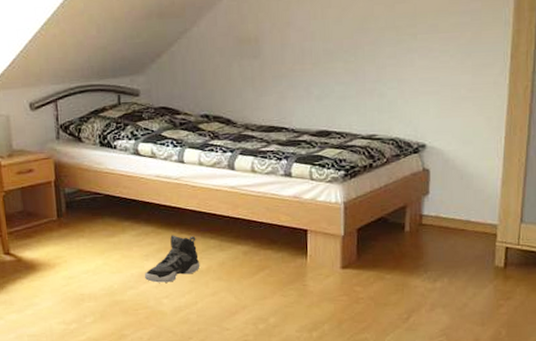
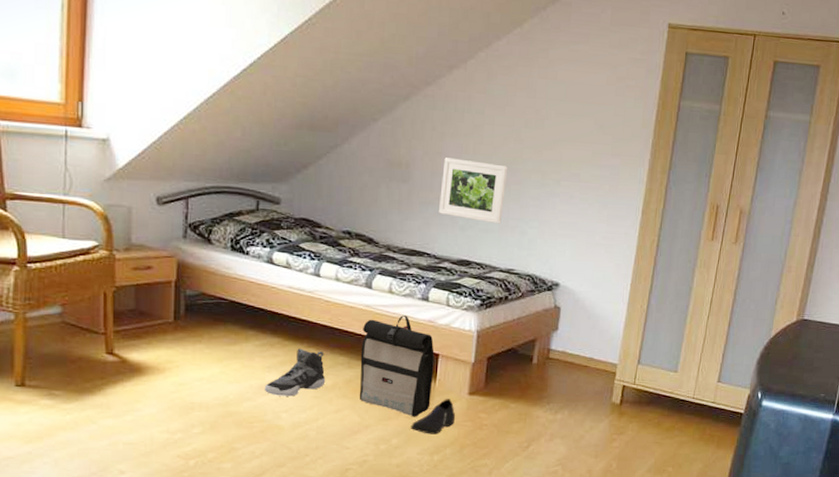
backpack: none [230,193,304,295] -> present [359,315,435,417]
shoe: none [286,274,330,311] -> present [411,399,455,435]
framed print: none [292,26,360,89] -> present [439,157,508,224]

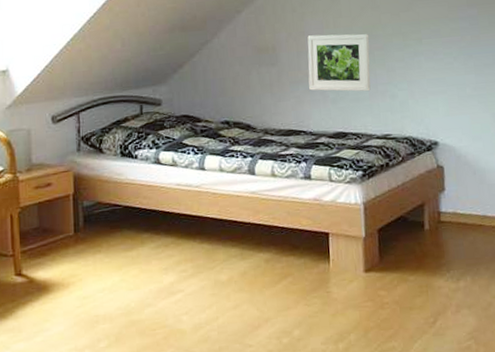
sneaker: present [265,348,326,397] -> none [164,245,221,298]
backpack: present [359,315,435,417] -> none [251,197,328,304]
shoe: present [411,399,455,435] -> none [311,279,355,321]

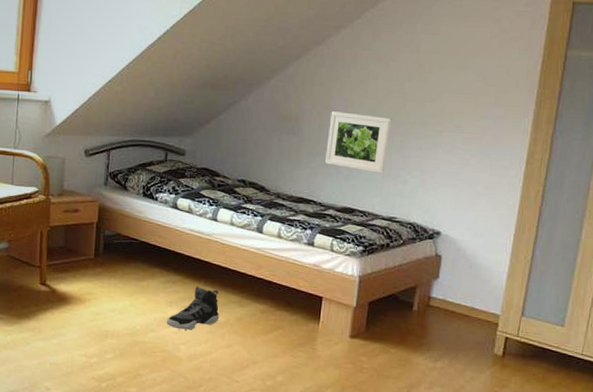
sneaker: none [164,245,221,298] -> present [167,286,220,330]

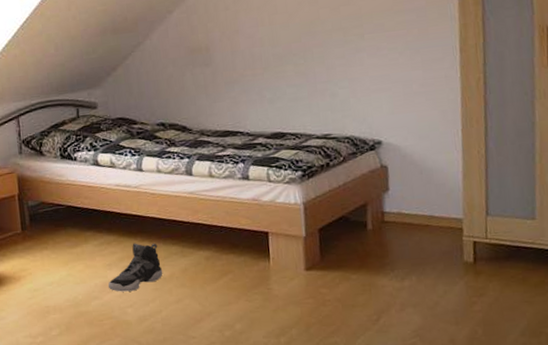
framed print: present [325,111,392,174] -> none [242,30,310,91]

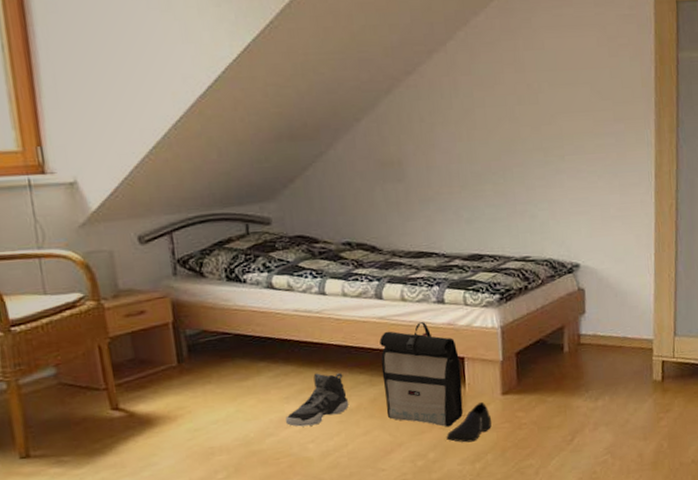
backpack: none [190,197,268,300] -> present [379,322,464,427]
shoe: none [252,277,296,316] -> present [446,402,492,443]

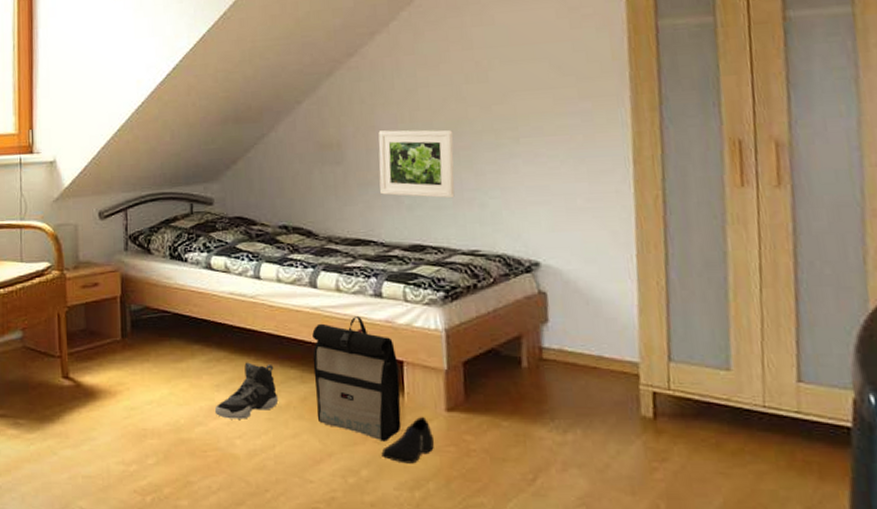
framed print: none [438,148,509,212] -> present [378,129,455,199]

